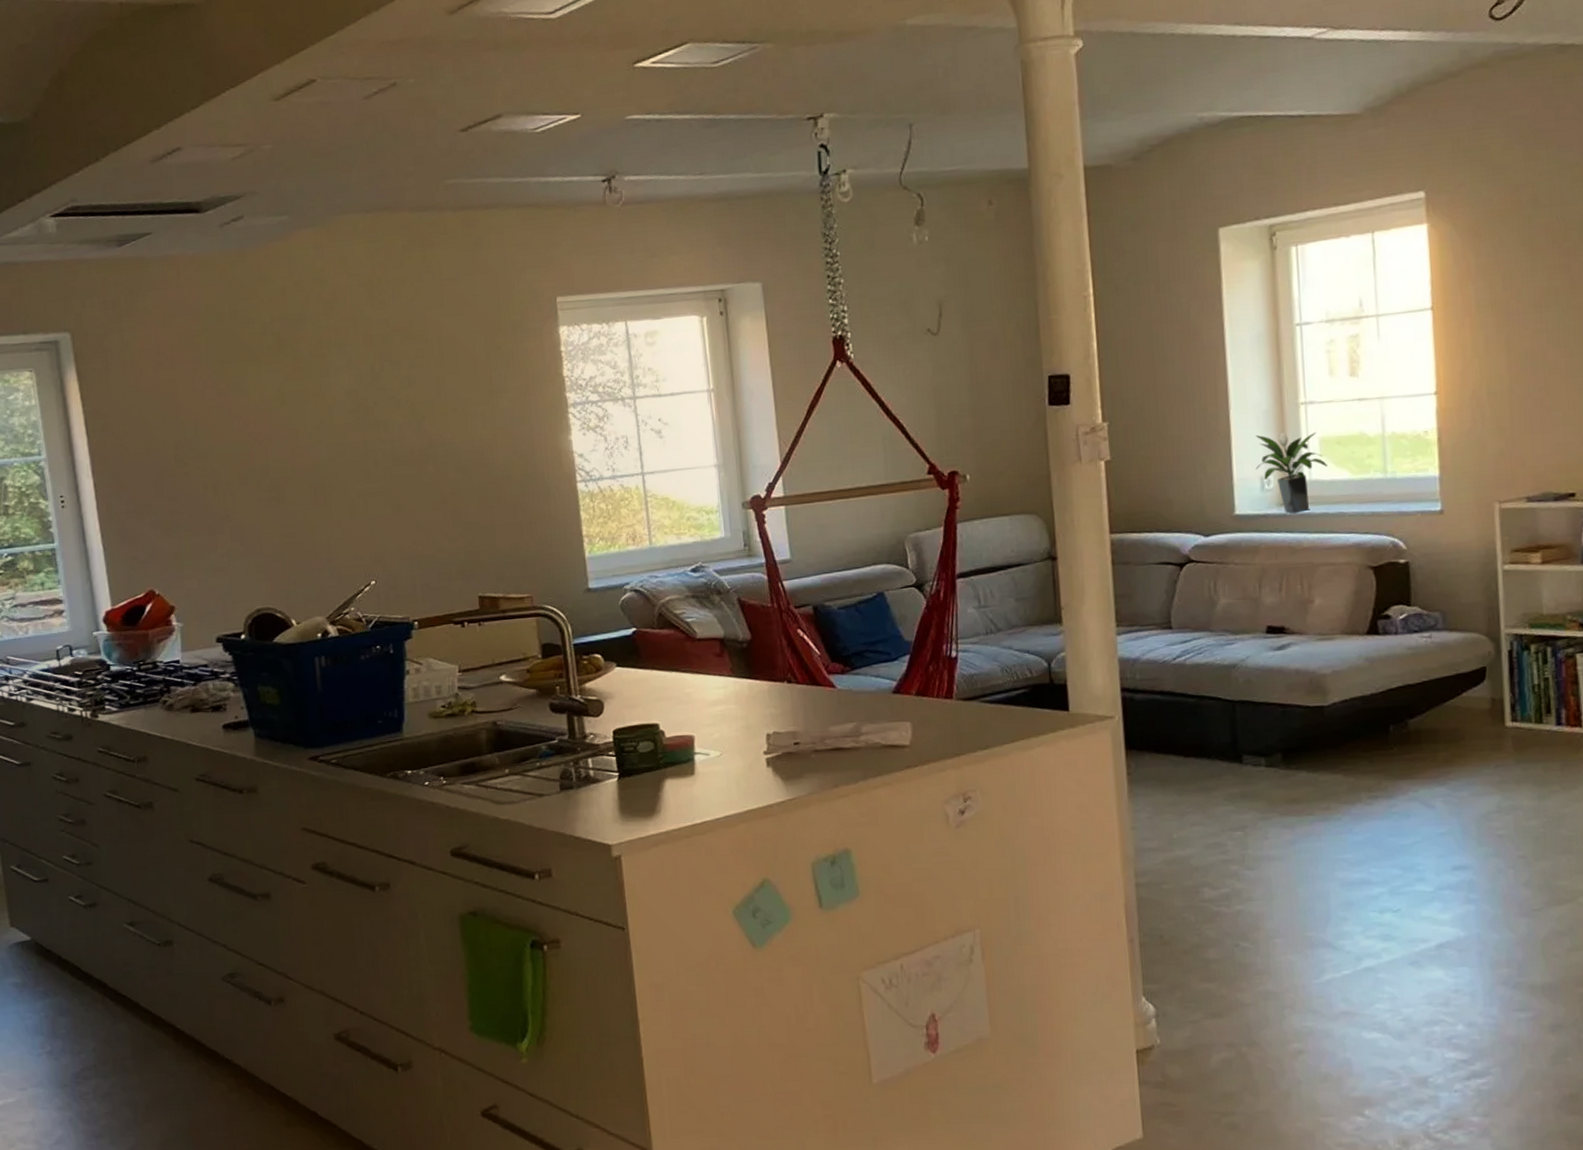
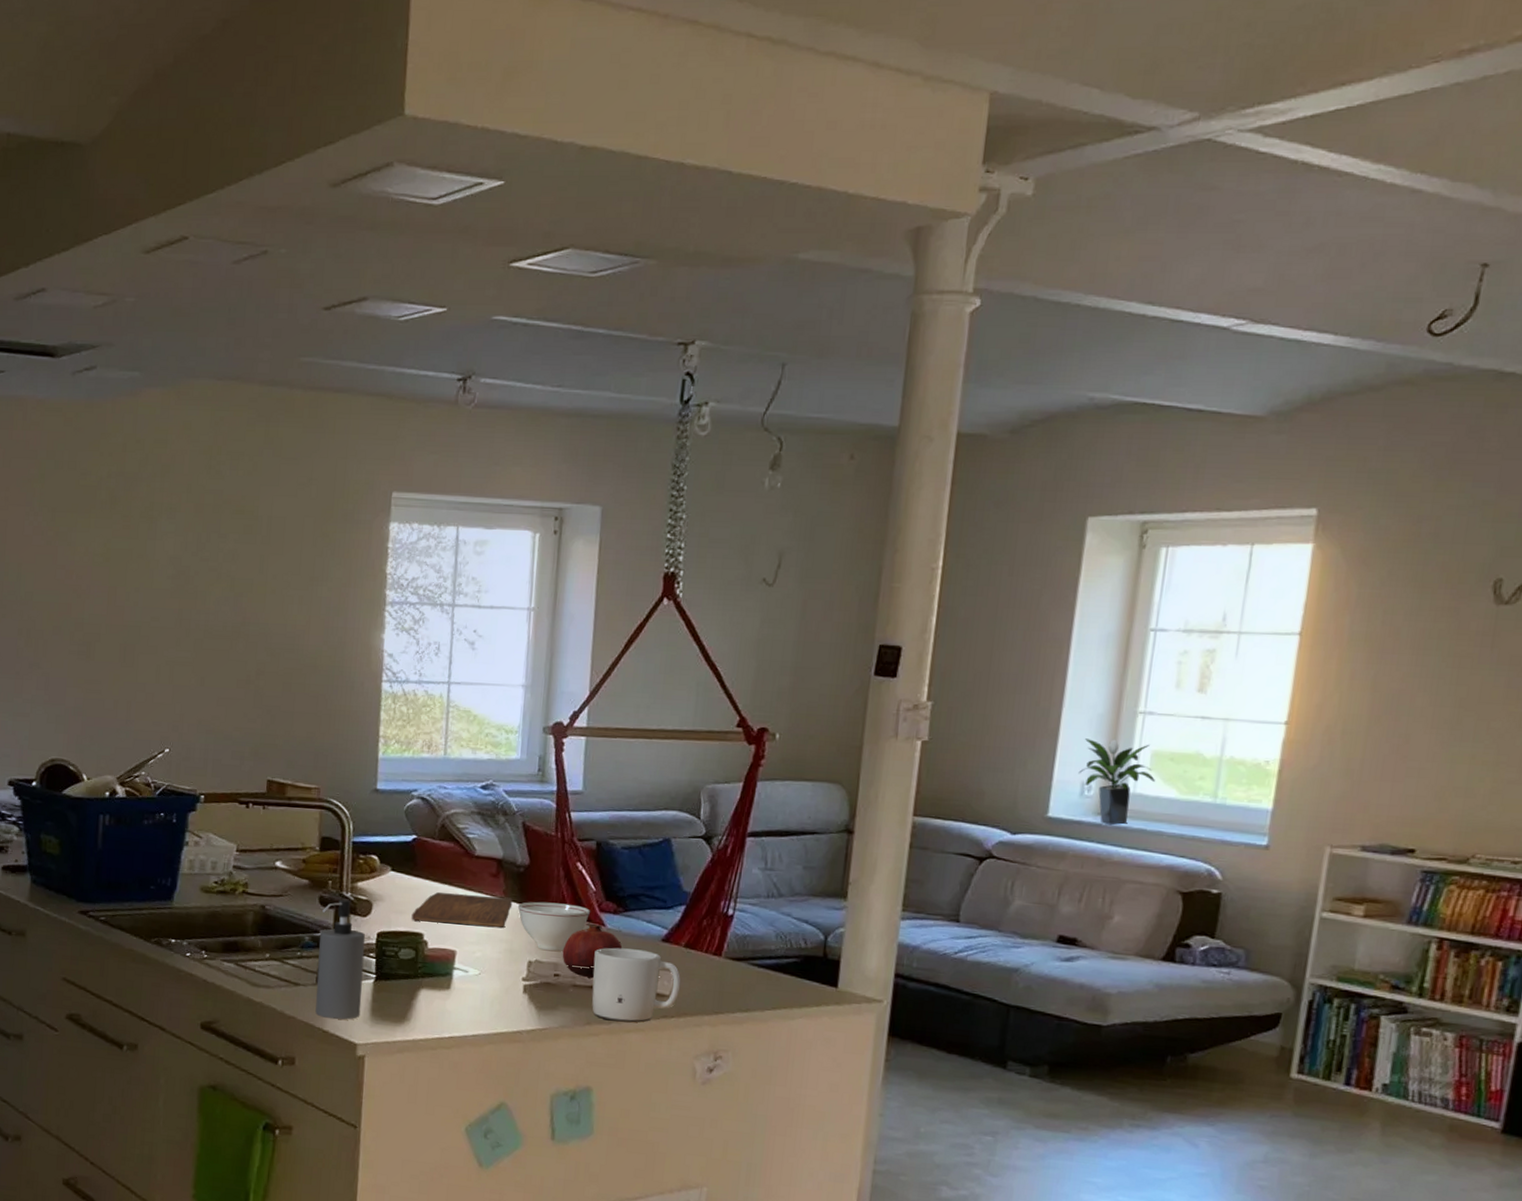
soap dispenser: none [555,702,610,825] -> present [315,899,366,1020]
cutting board: none [644,674,742,713] -> present [411,892,513,928]
bowl: none [746,671,819,721] -> present [517,901,591,952]
fruit: none [798,686,856,742] -> present [562,923,623,979]
mug: none [829,705,919,780] -> present [591,947,681,1023]

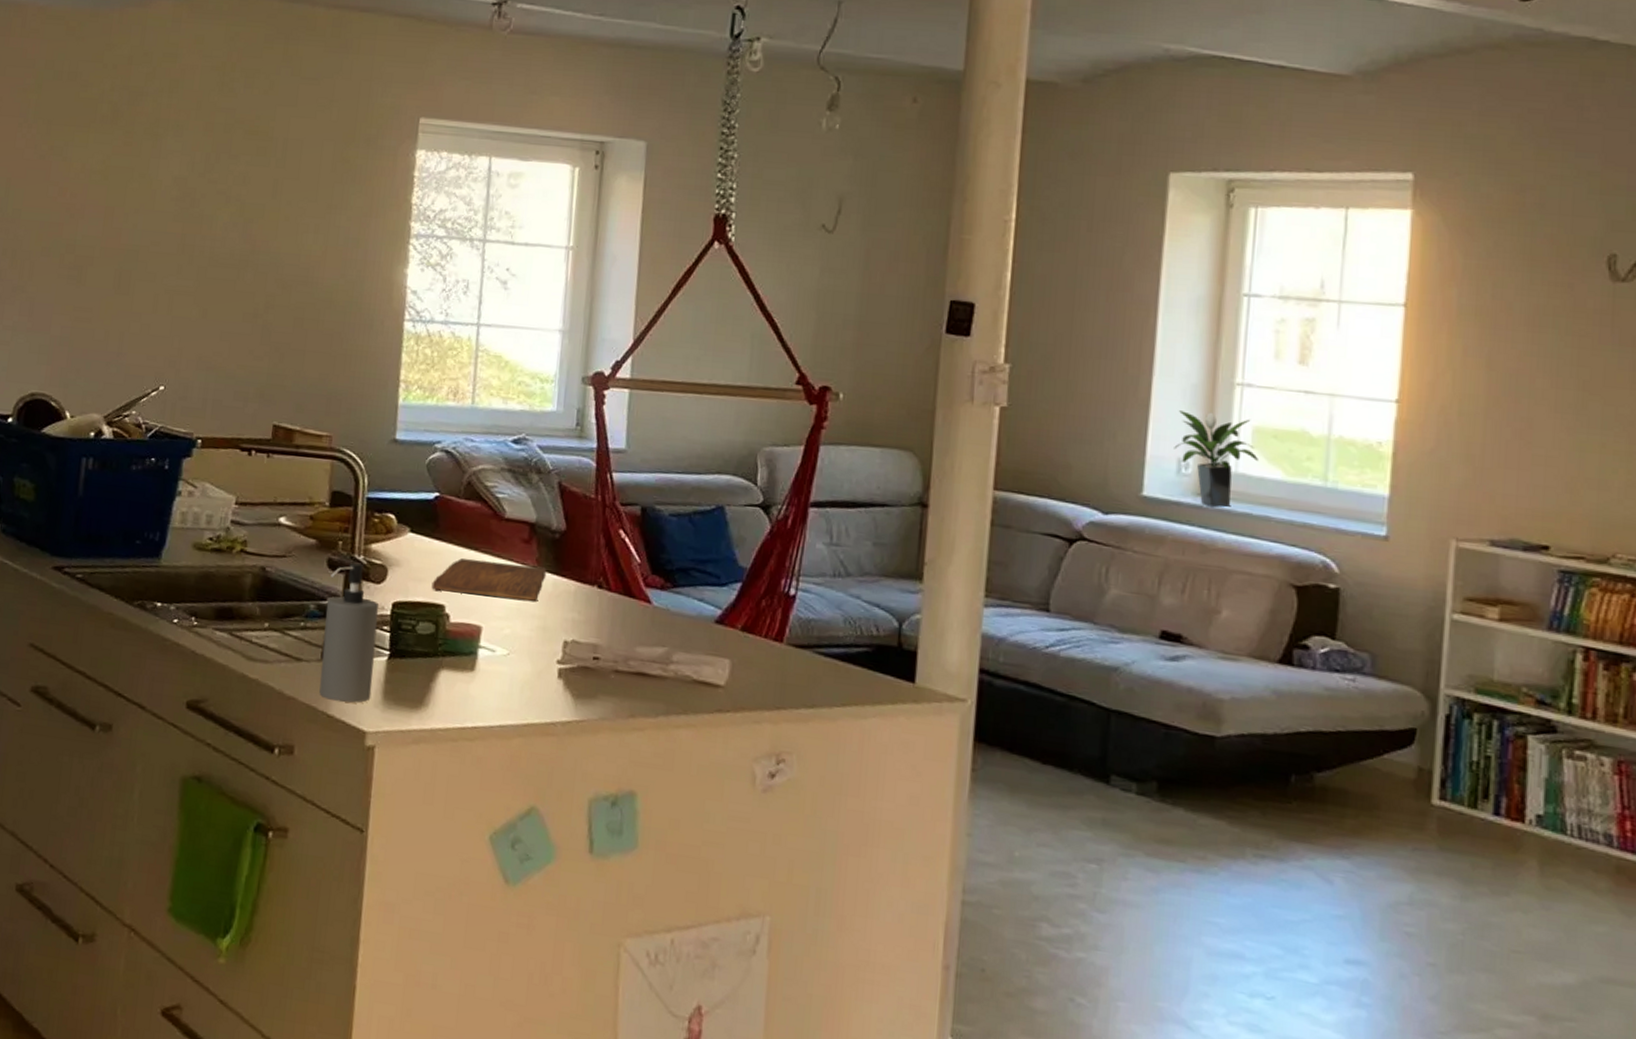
bowl: present [517,901,591,952] -> none [552,573,635,631]
fruit: present [562,923,623,979] -> none [602,599,671,664]
mug: present [591,947,681,1023] -> none [635,628,738,717]

